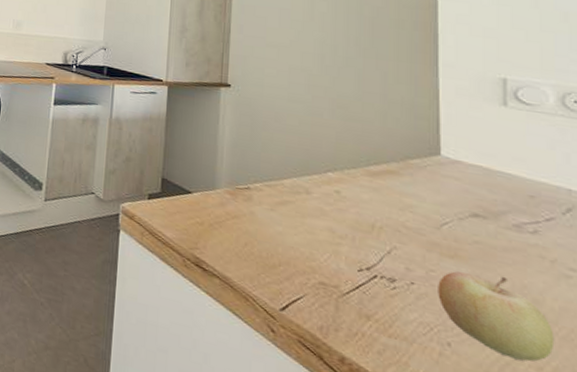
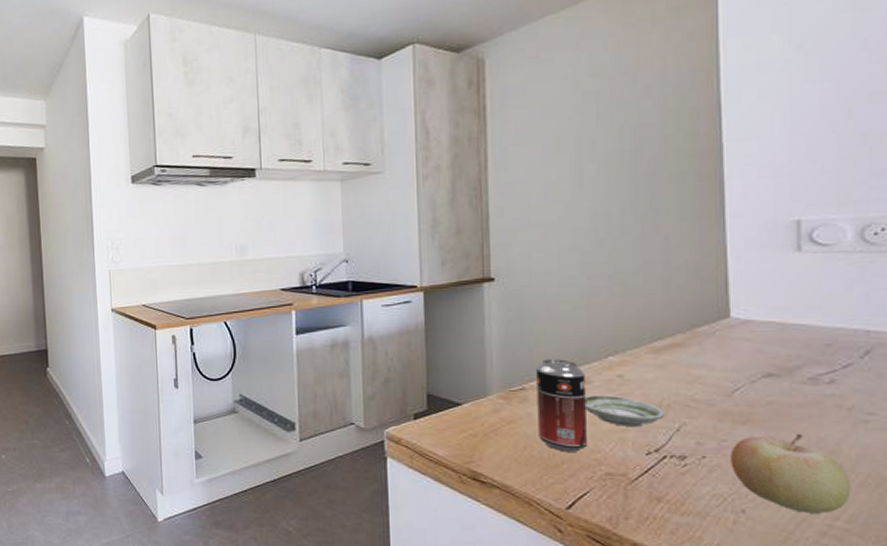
beverage can: none [259,164,306,257] -> present [536,359,587,452]
saucer: none [303,204,378,243] -> present [584,395,666,426]

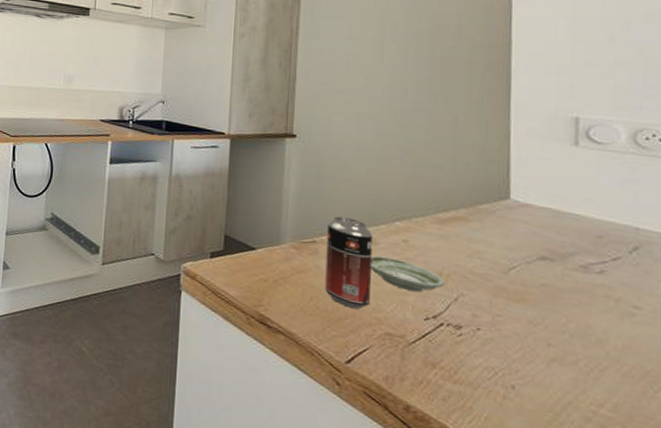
fruit: present [730,433,851,514] -> none [503,315,616,400]

